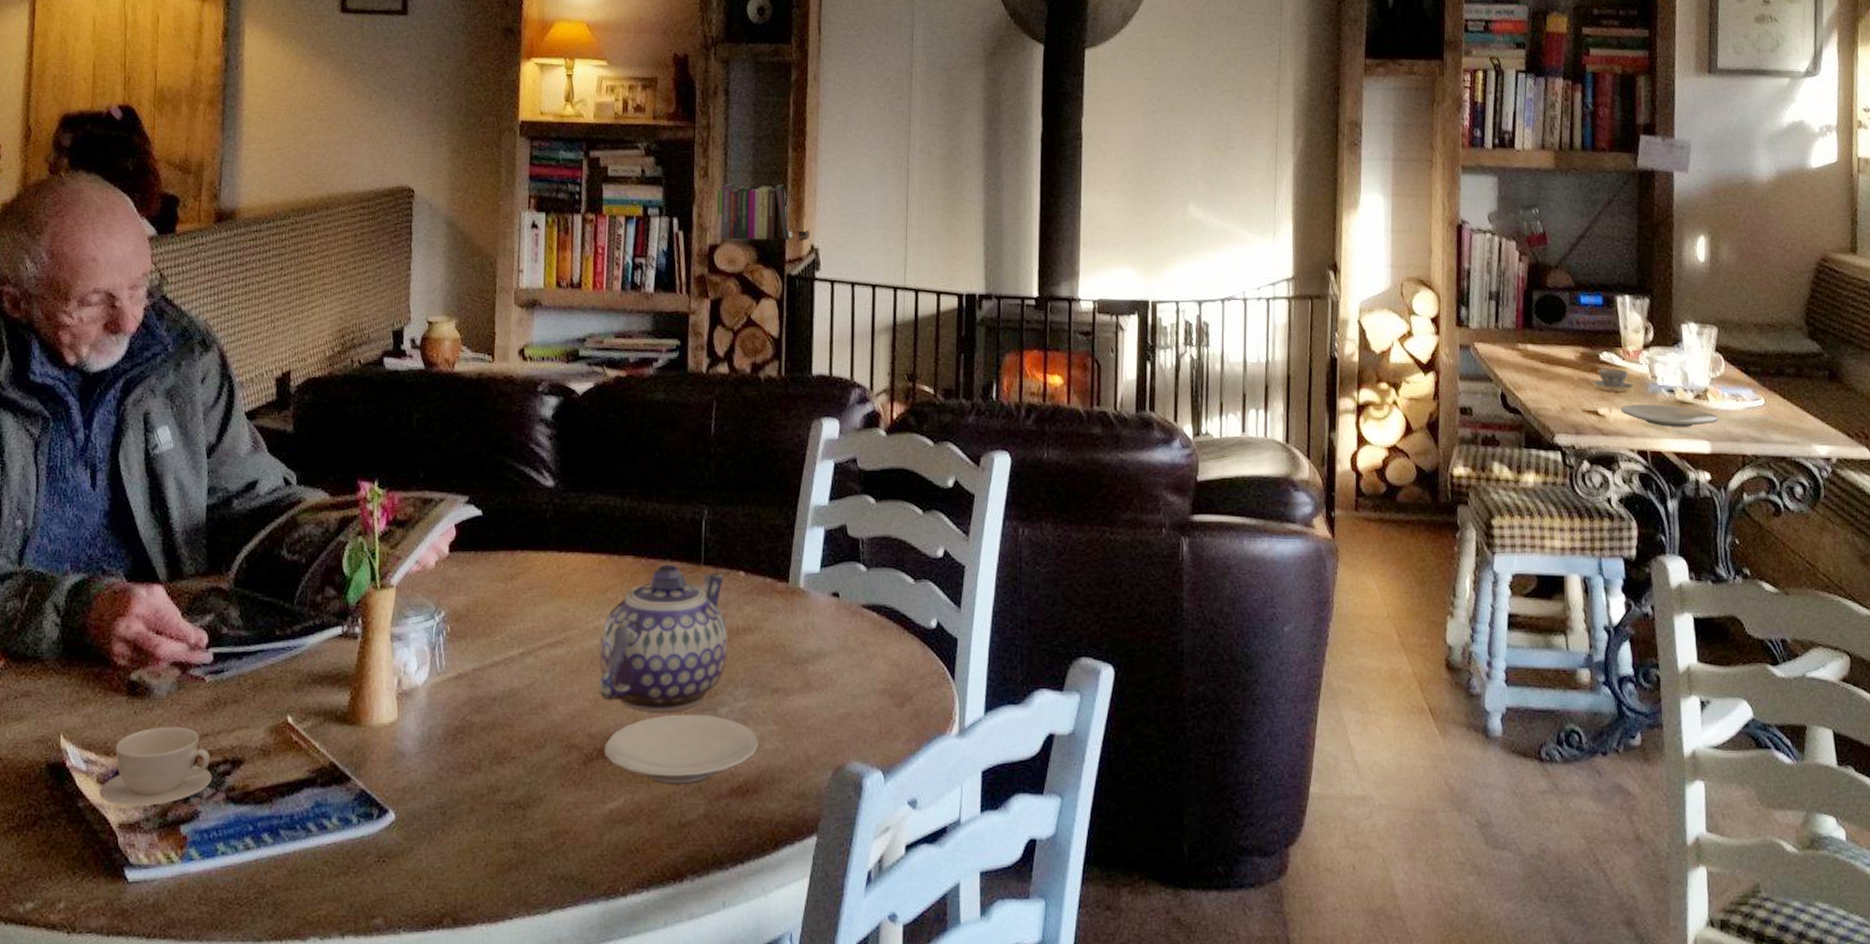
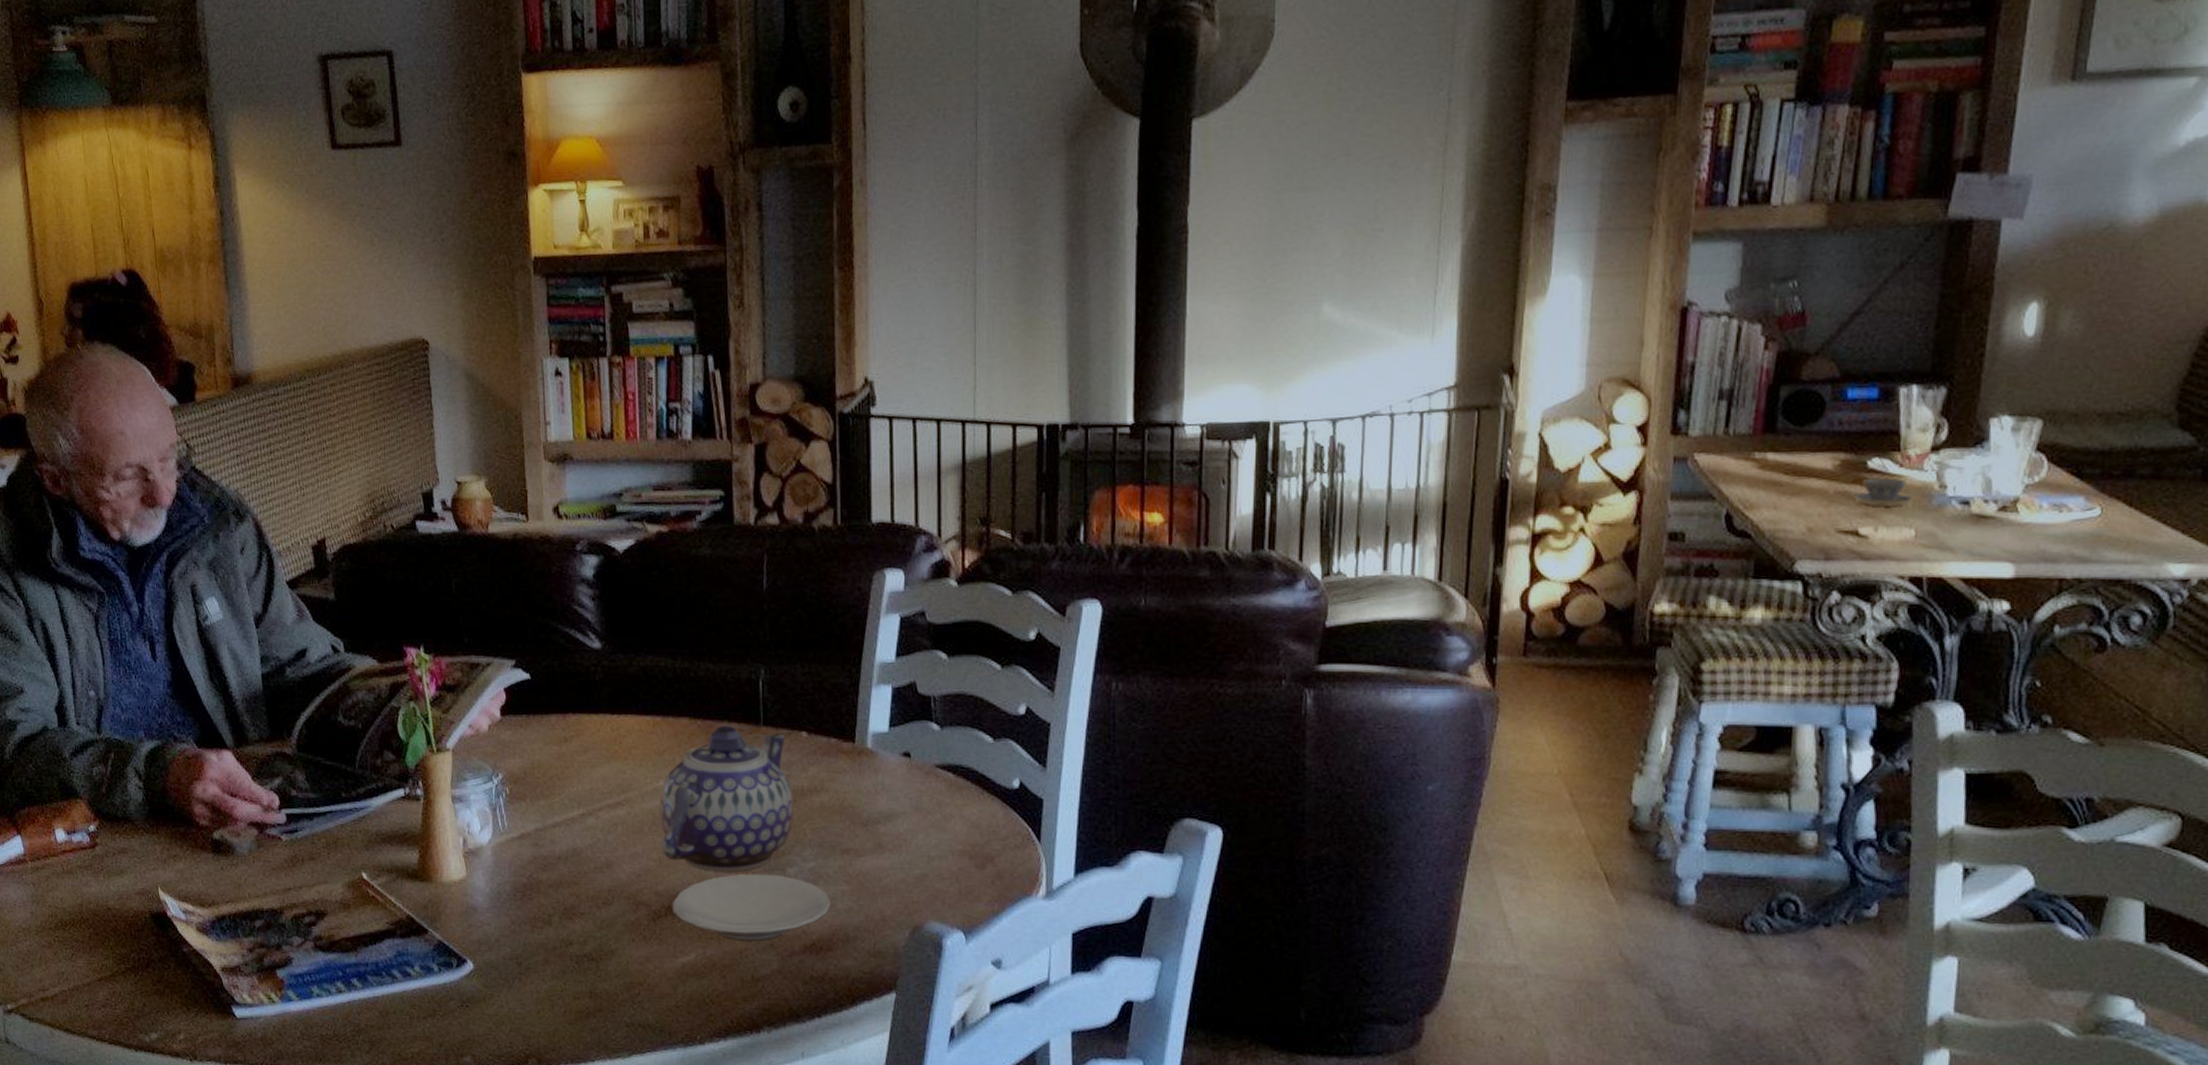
teacup: present [99,726,213,806] -> none [200,881,300,952]
books: present [714,183,811,241] -> none [753,309,864,377]
plate: present [1620,404,1719,427] -> none [1890,520,2031,547]

